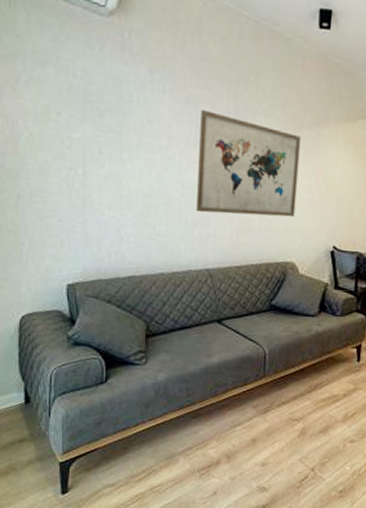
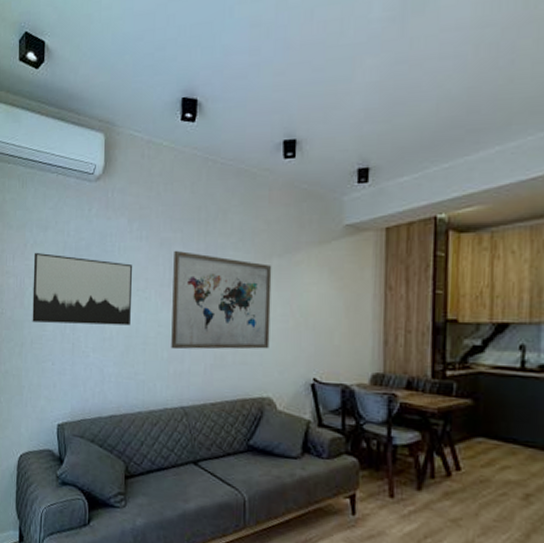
wall art: none [29,92,153,185] -> present [32,253,132,326]

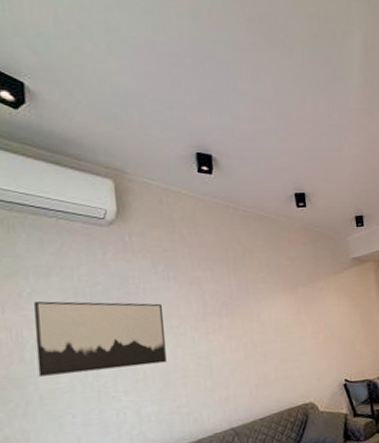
wall art: present [171,250,272,350] -> none [206,287,306,378]

